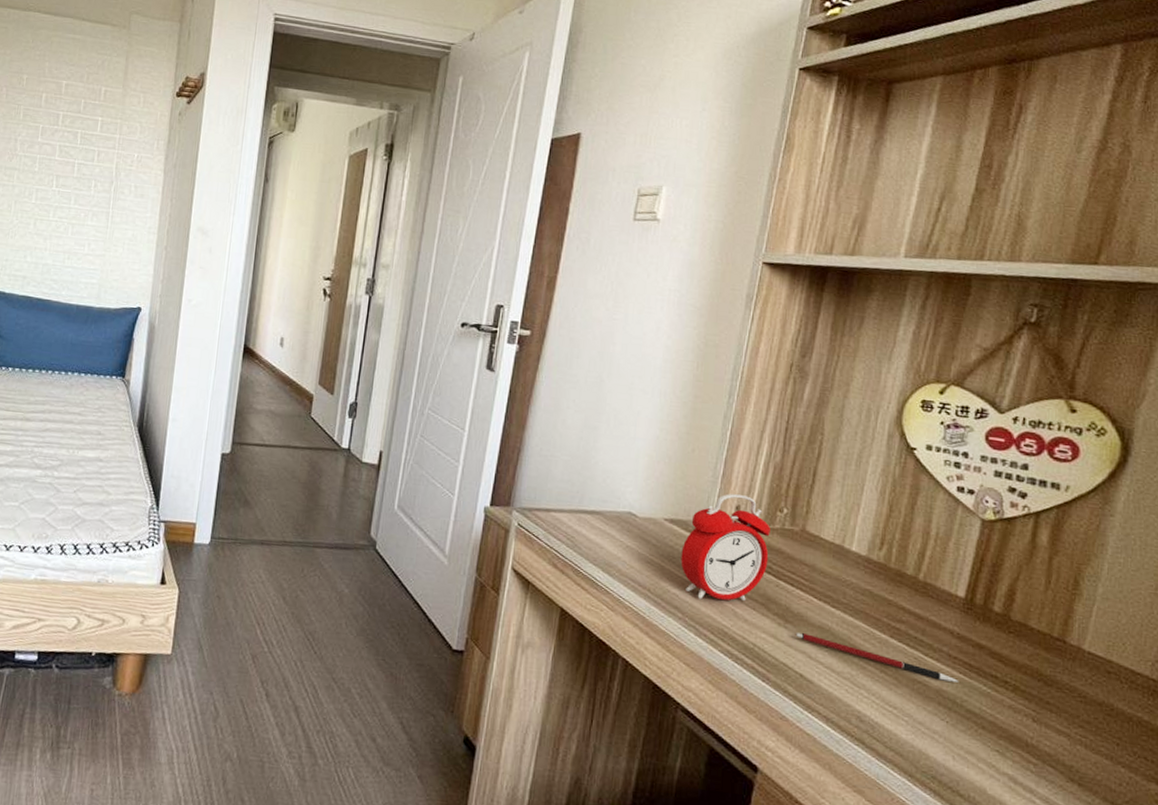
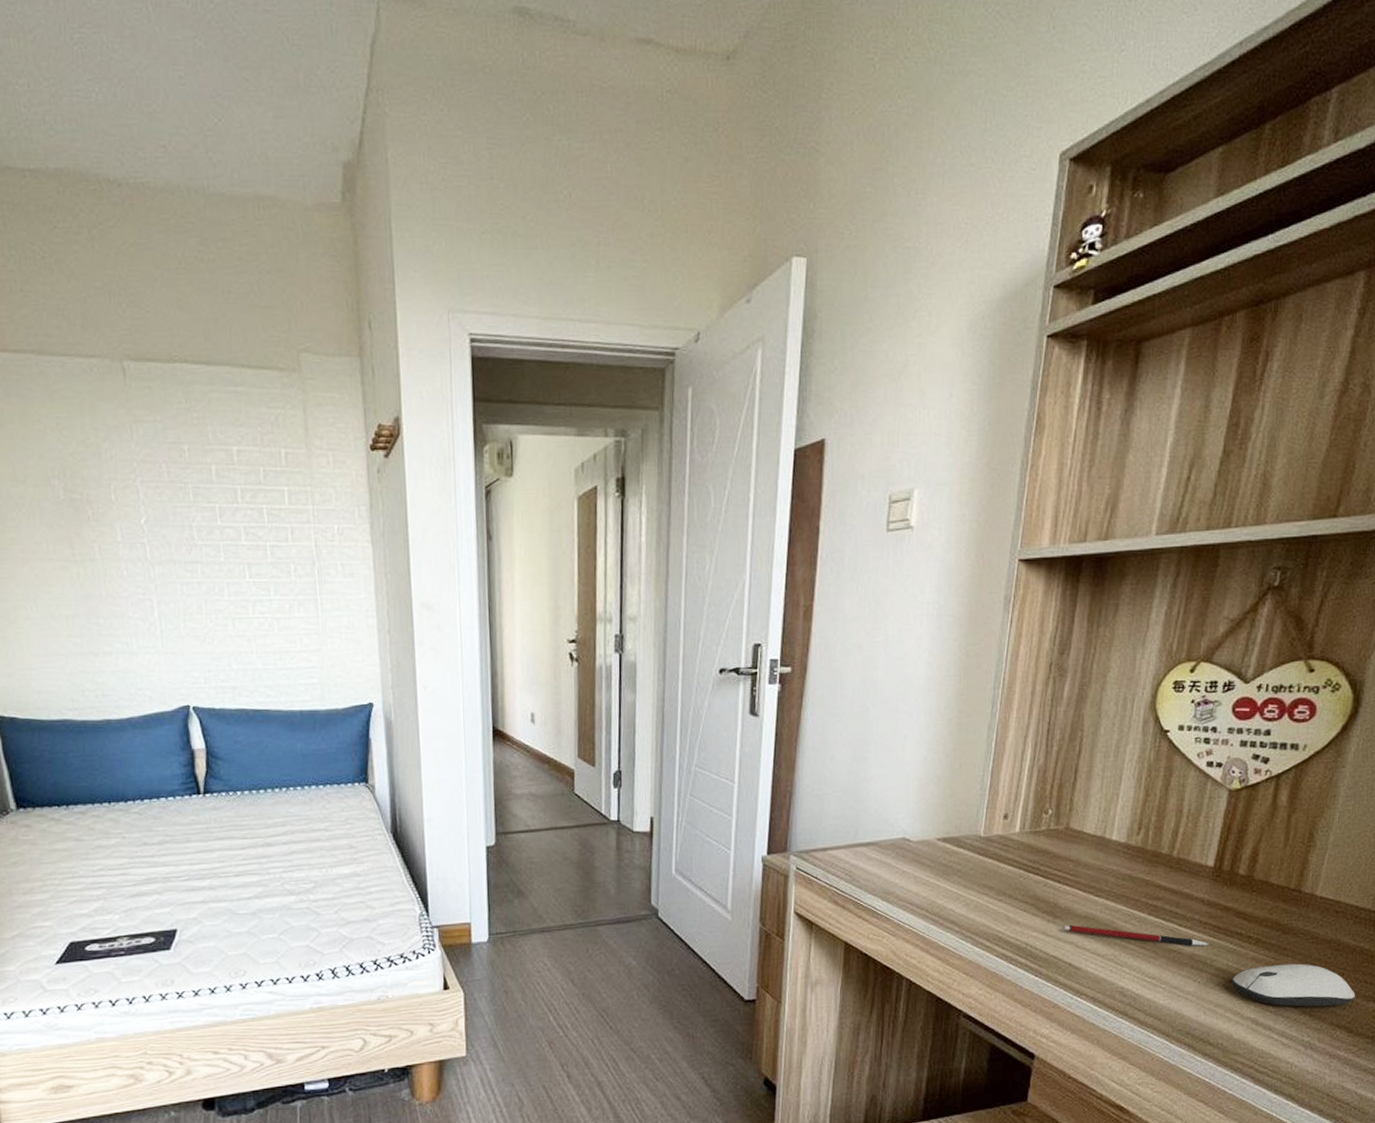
alarm clock: present [680,494,770,601] -> none [955,803,1037,911]
computer mouse: none [984,717,1133,781] -> present [1230,963,1355,1007]

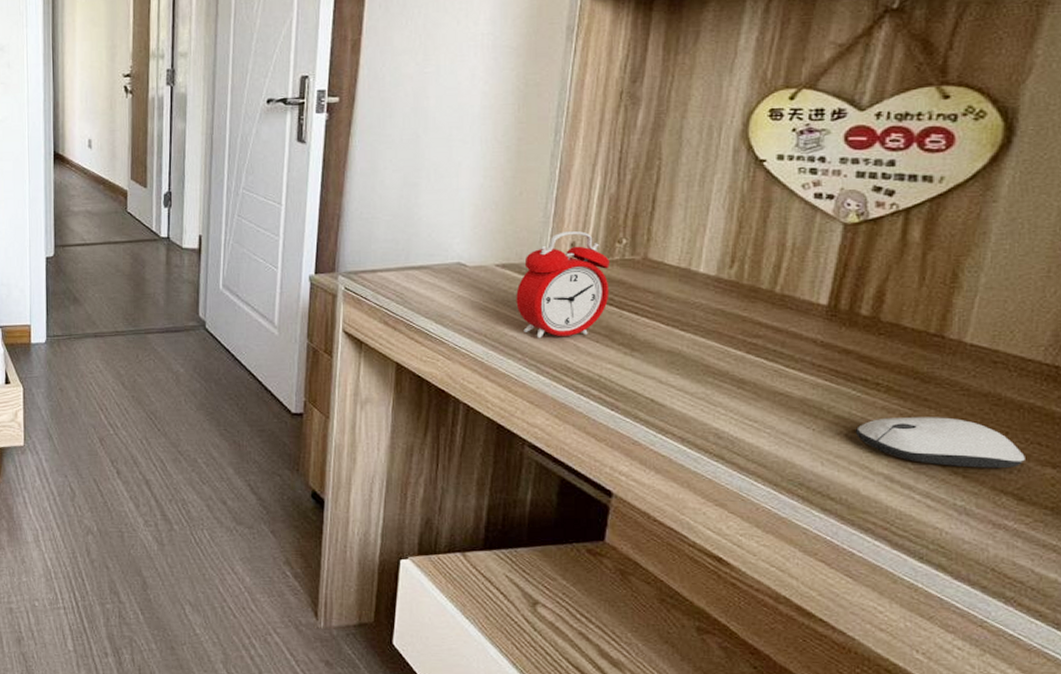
alarm clock: none [955,803,1037,911] -> present [516,231,610,339]
pen: present [1064,924,1209,946] -> none [644,358,825,390]

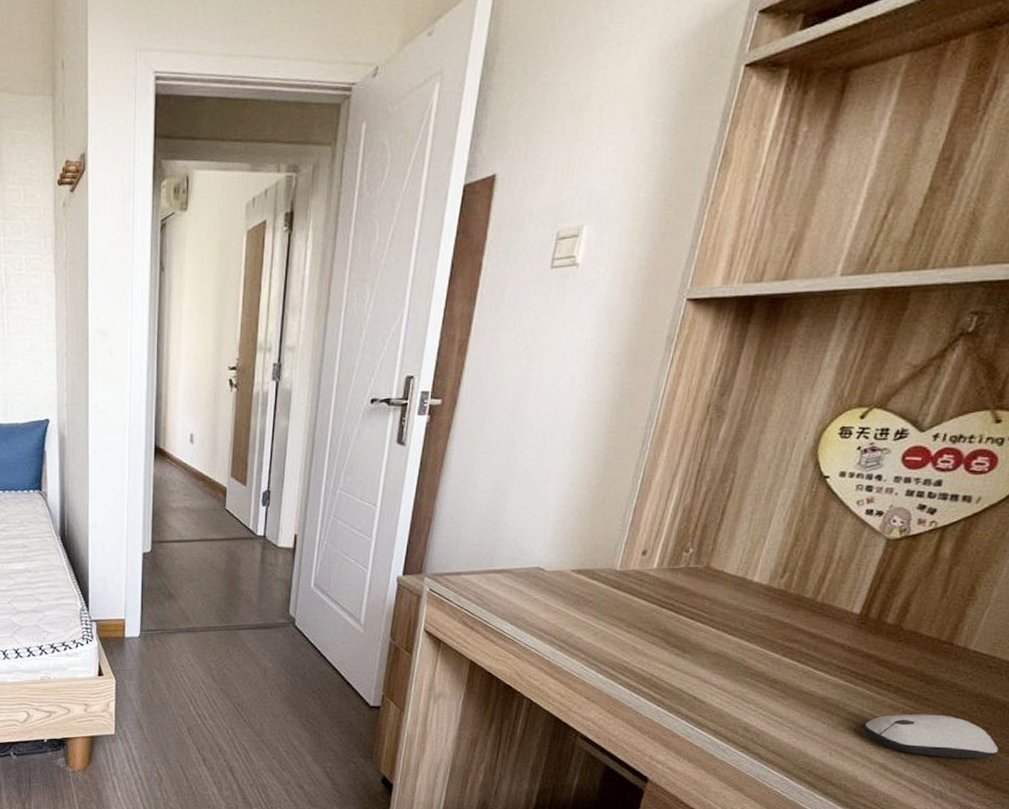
alarm clock: present [516,231,610,339] -> none [586,540,675,640]

